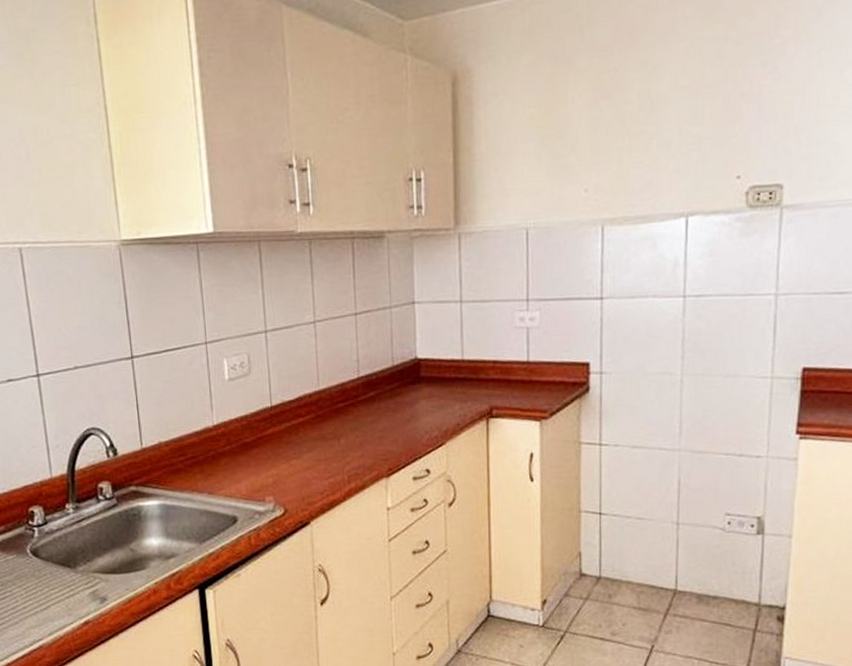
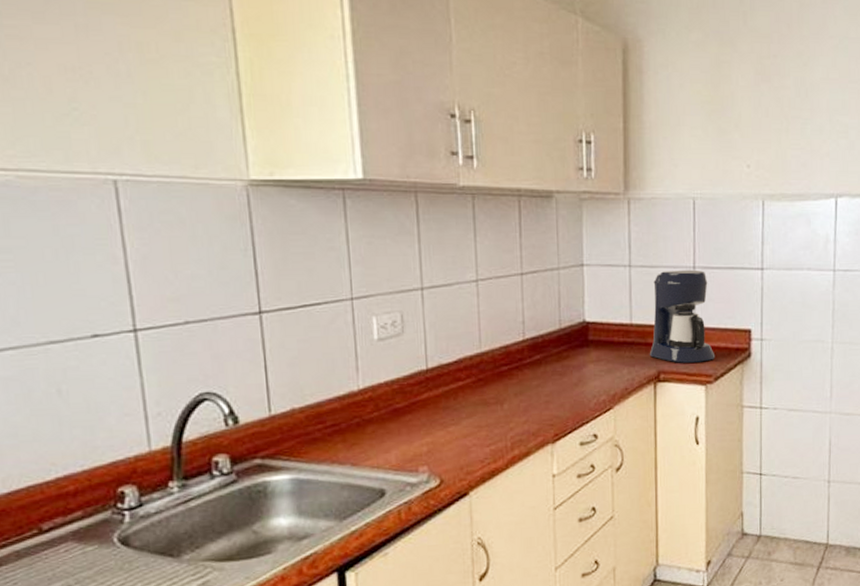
coffee maker: none [481,302,551,399] -> present [649,269,716,363]

